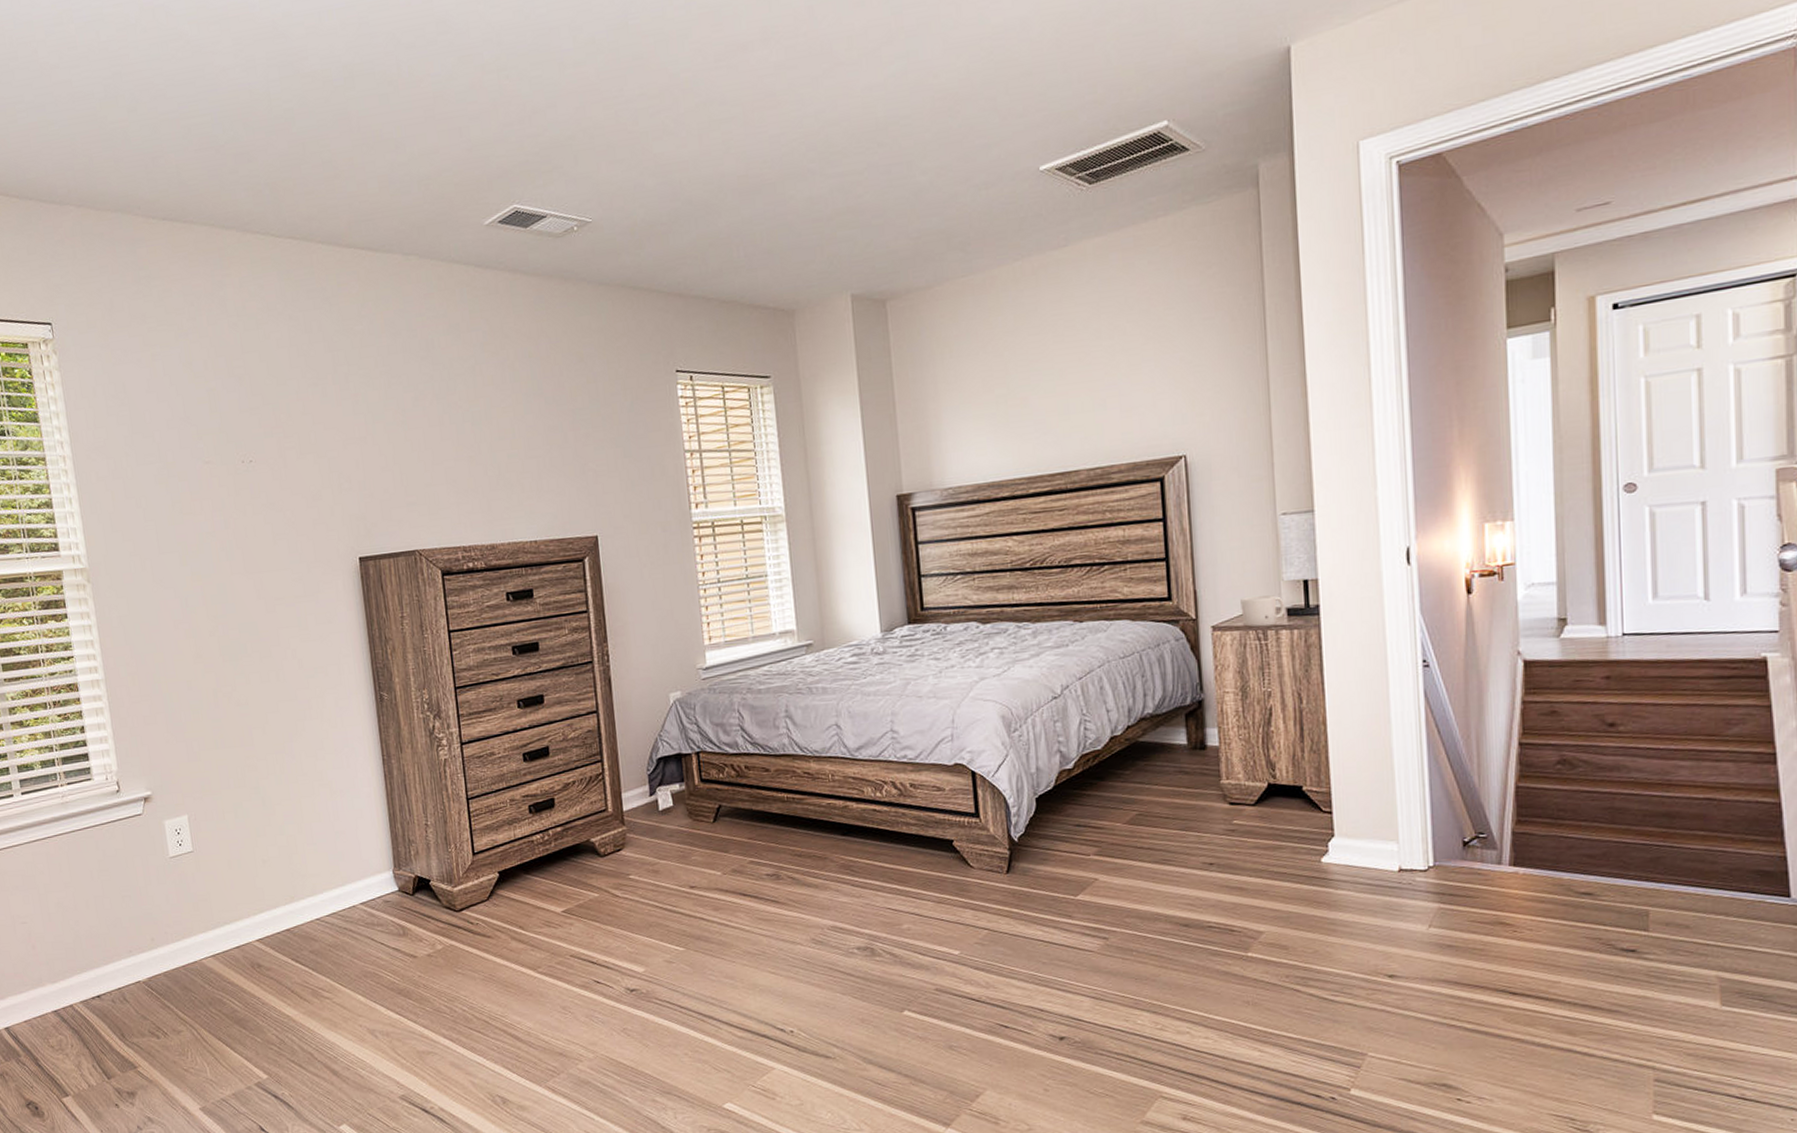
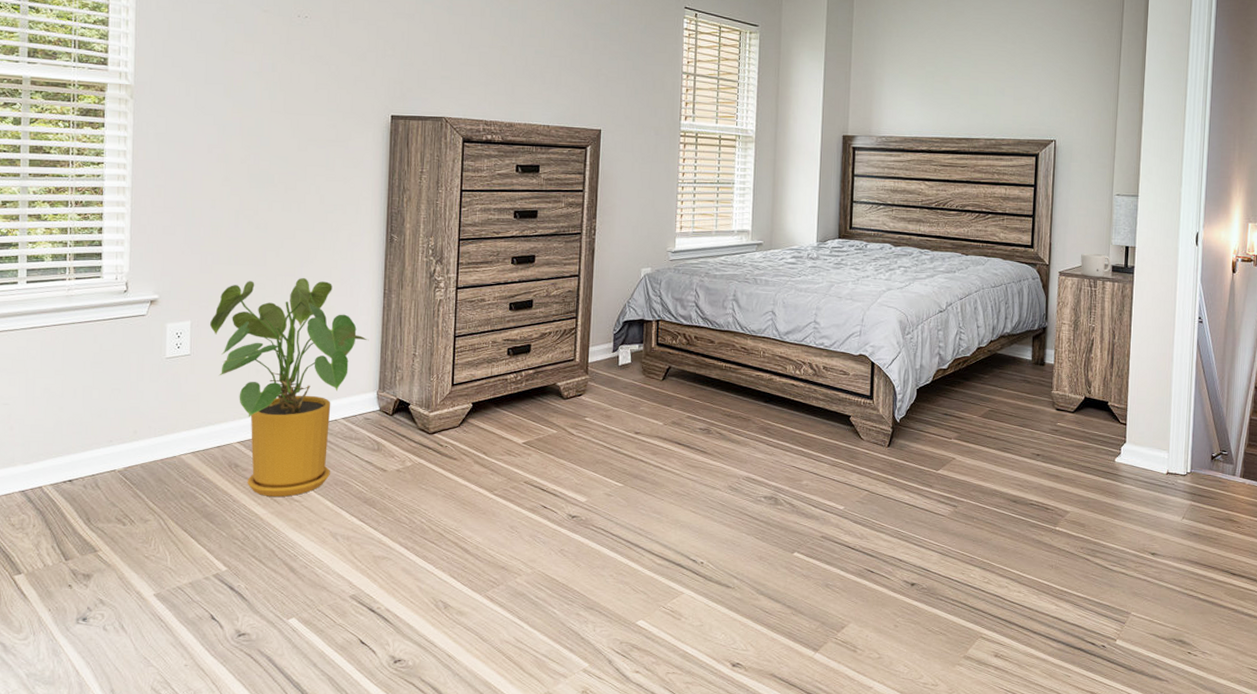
house plant: none [207,753,375,996] -> present [210,277,369,498]

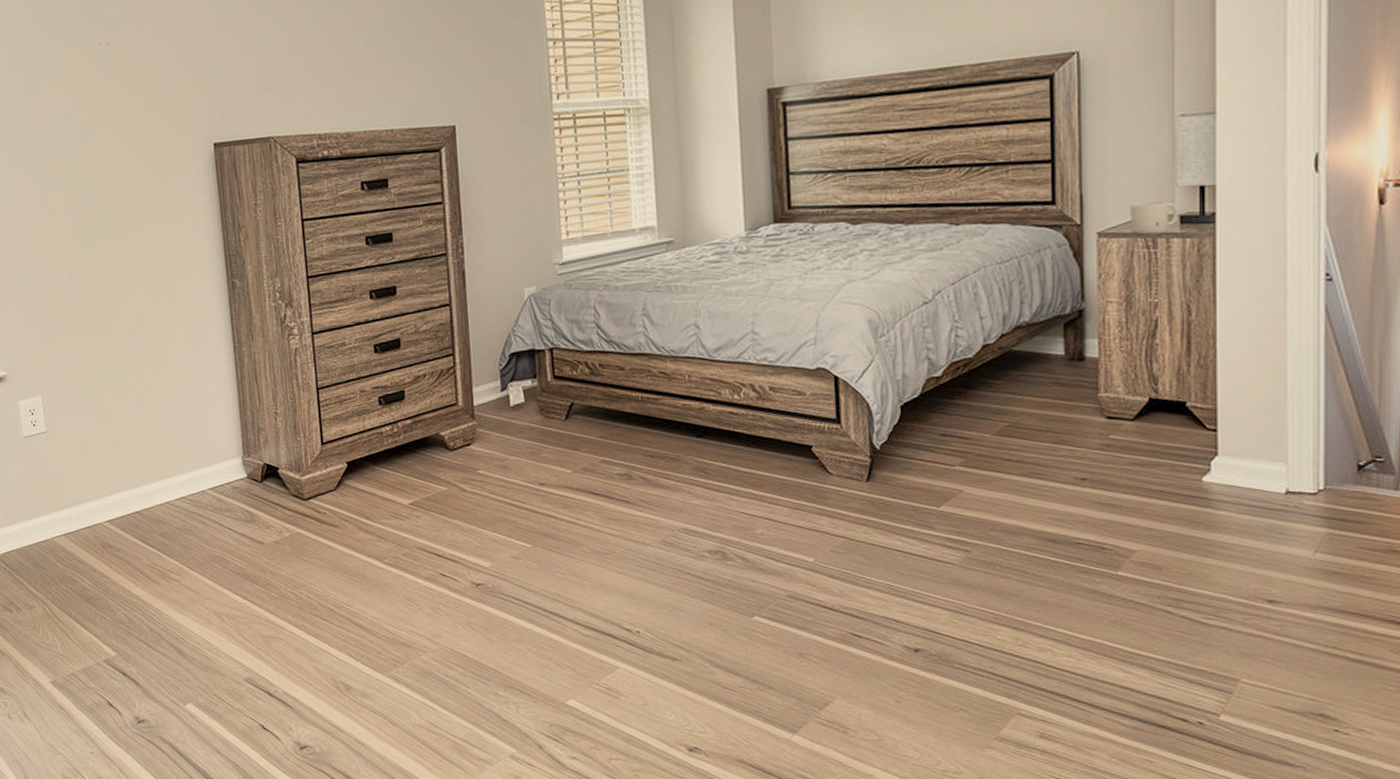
house plant: present [210,277,369,498] -> none [60,337,226,578]

